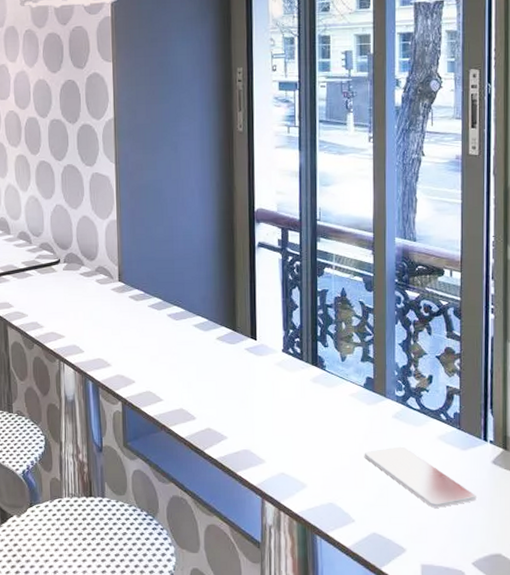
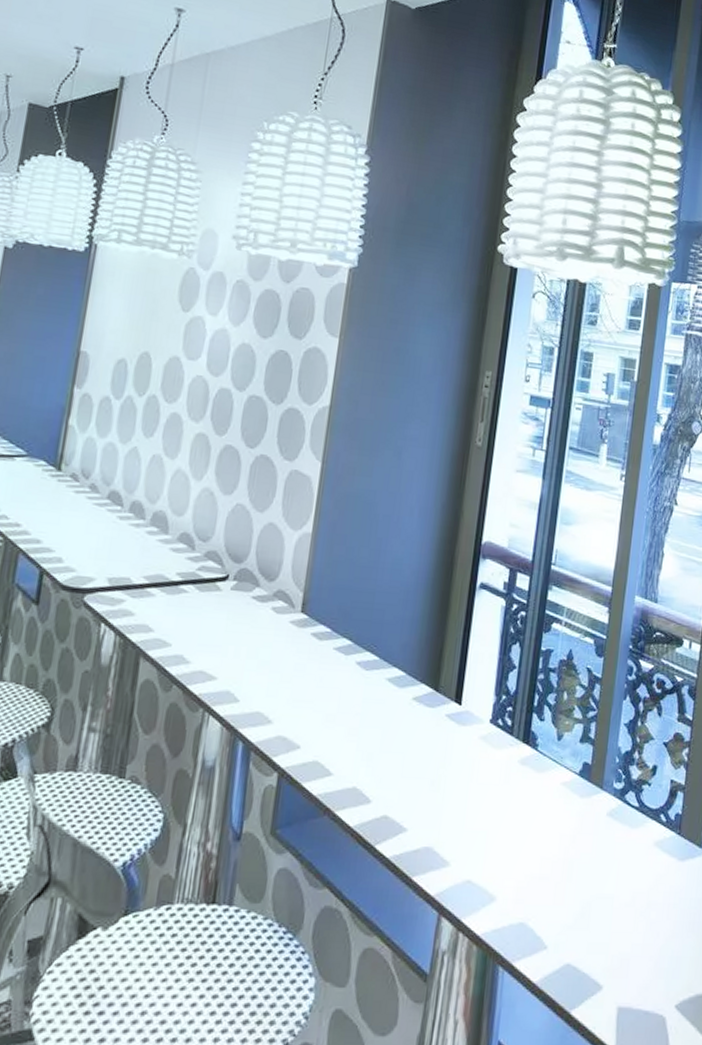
smartphone: present [364,446,476,508] -> none [568,852,689,933]

